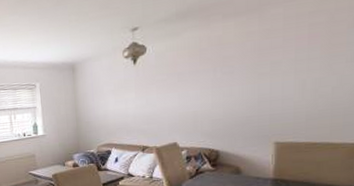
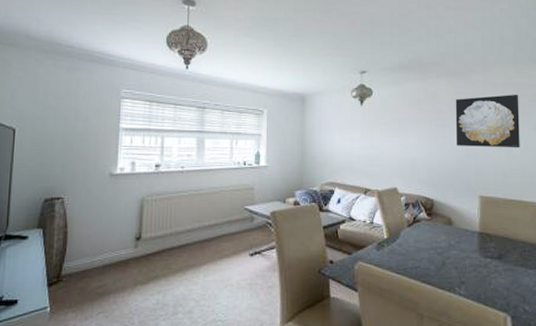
wall art: none [246,22,334,93] -> present [455,95,520,148]

